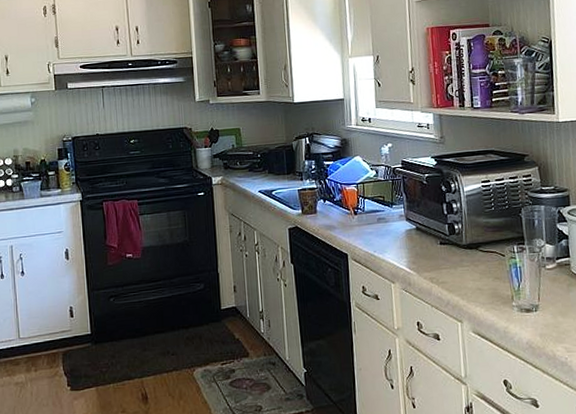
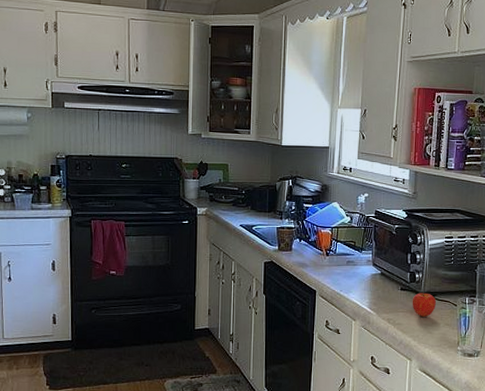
fruit: none [454,244,482,272] -> present [412,292,436,317]

